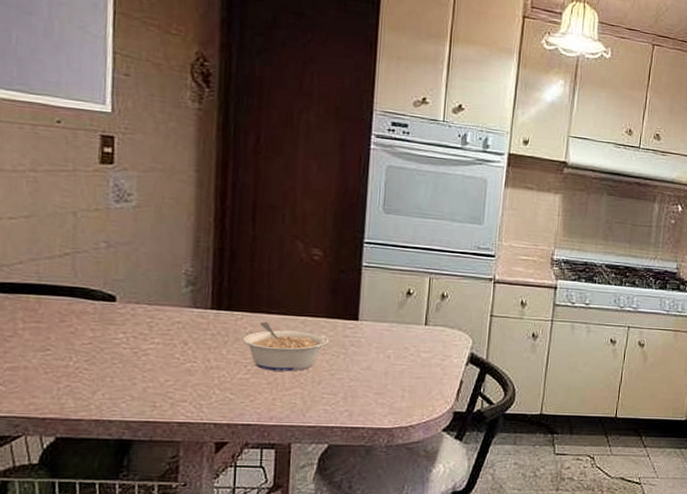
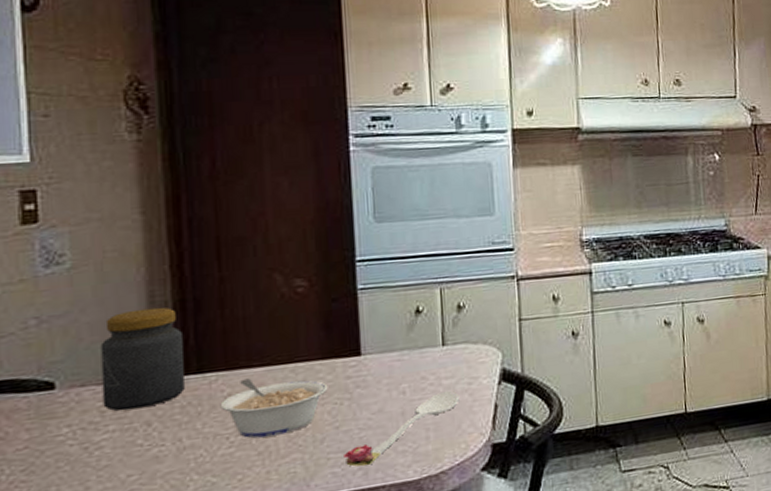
jar: none [151,249,219,330] -> present [100,307,185,411]
spoon: none [335,362,433,410] -> present [344,390,460,467]

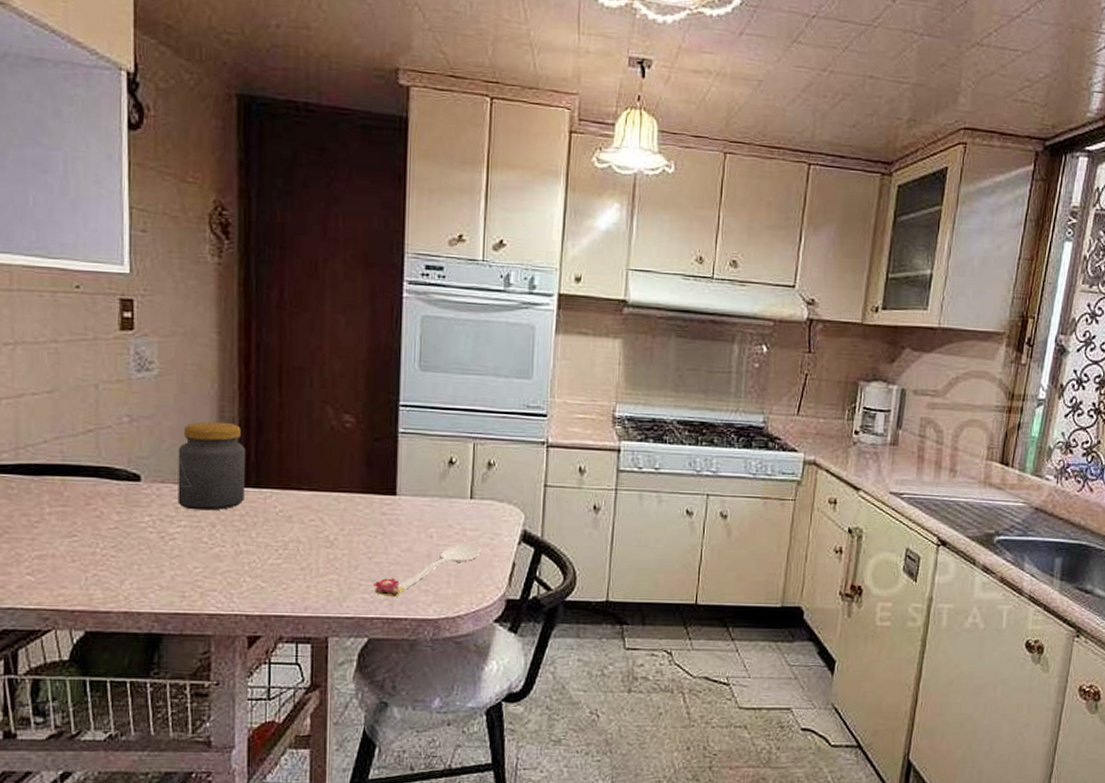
legume: present [220,378,328,438] -> none [272,499,365,556]

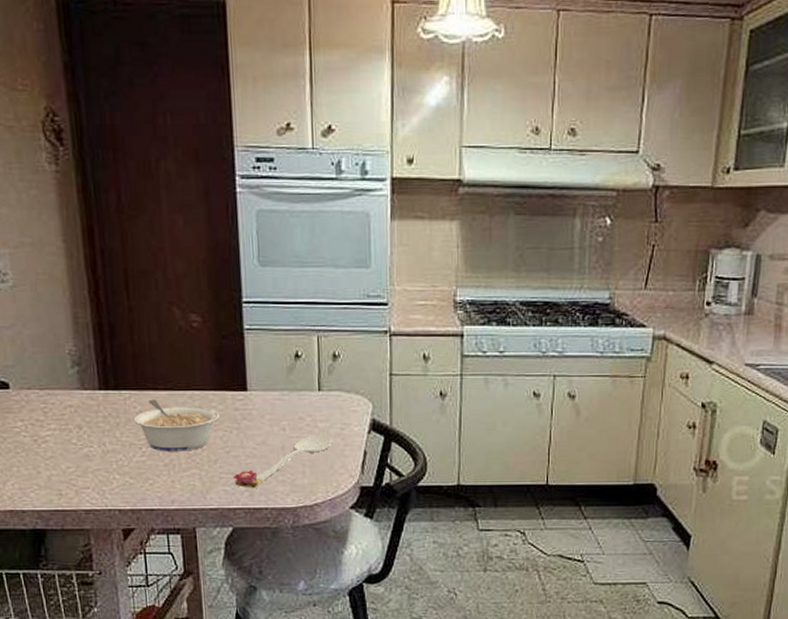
jar: present [178,421,245,511] -> none [40,328,106,414]
legume: none [272,499,365,556] -> present [133,399,220,452]

